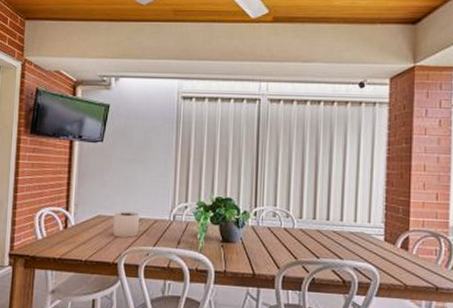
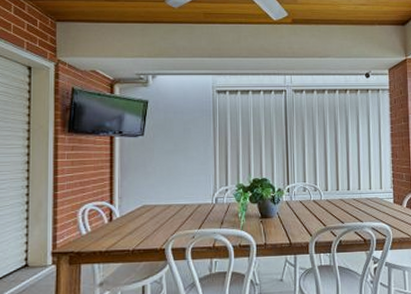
planter: present [113,211,140,239] -> none [158,199,184,225]

